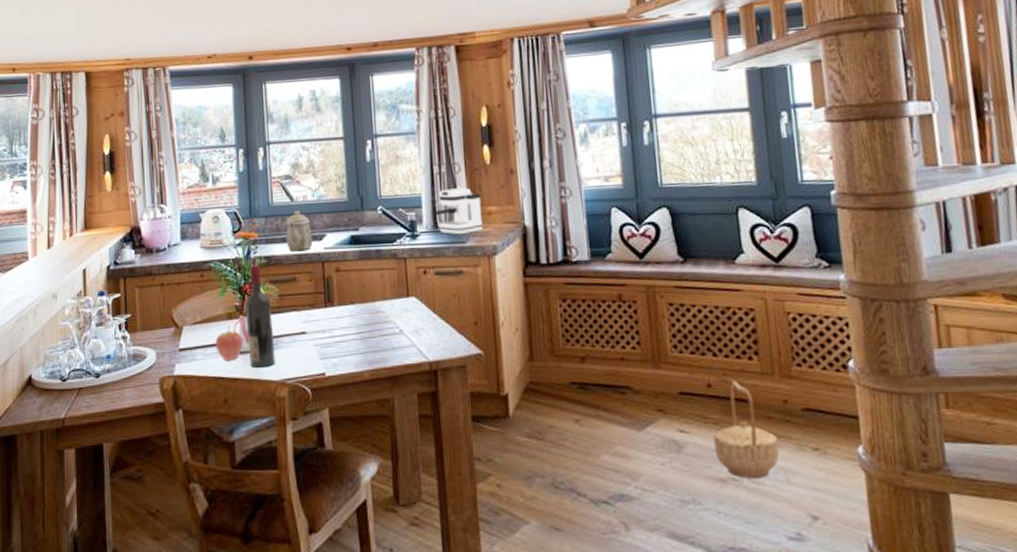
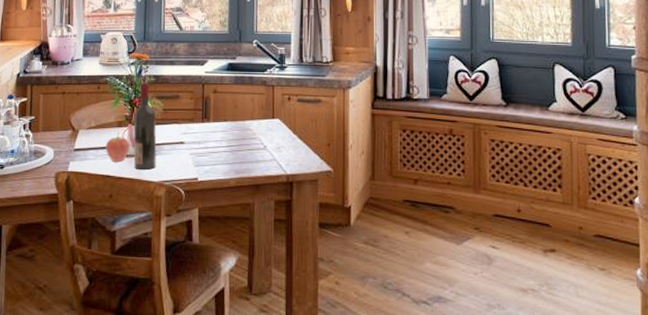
teapot: present [286,211,313,252] -> none [173,39,196,73]
coffee maker: present [435,188,483,235] -> none [302,30,341,69]
basket: present [713,380,780,478] -> none [519,207,573,290]

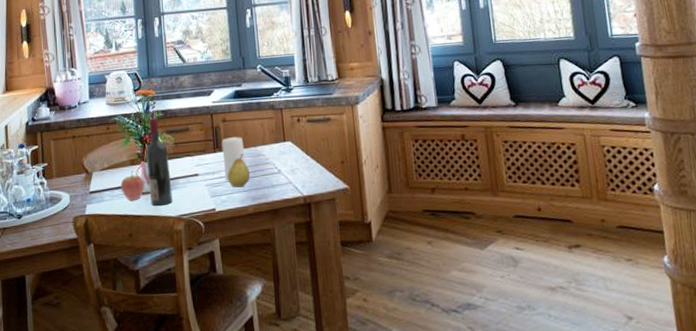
candle: none [209,108,233,151] -> present [222,136,246,180]
fruit: none [213,126,236,159] -> present [227,153,251,188]

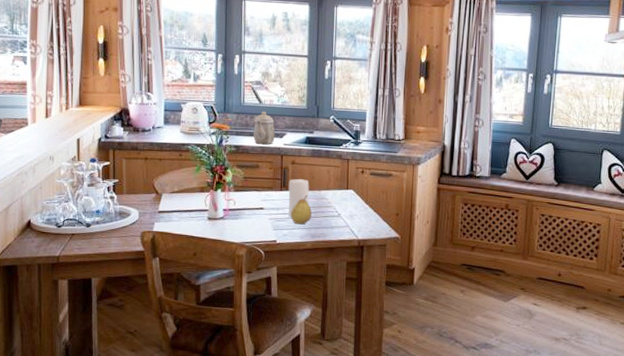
fruit: present [120,170,145,202] -> none [189,197,212,225]
wine bottle: present [146,118,173,207] -> none [215,151,238,233]
teapot: none [179,71,203,106] -> present [253,112,275,145]

